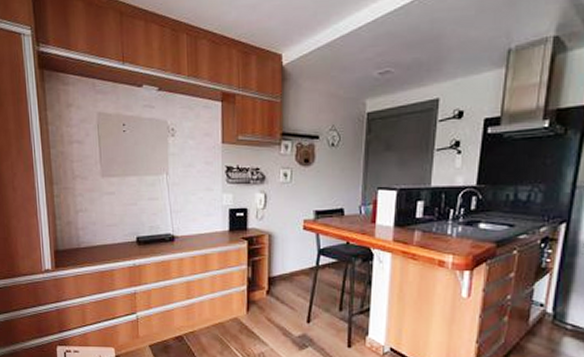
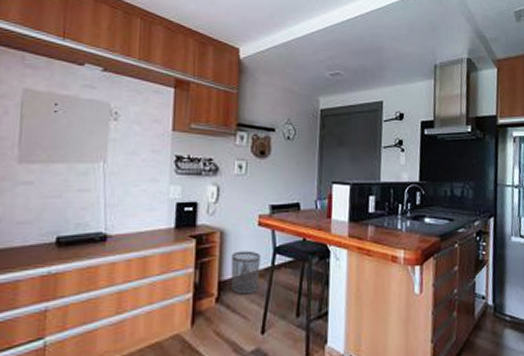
waste bin: none [279,252,306,289] -> present [231,250,261,295]

